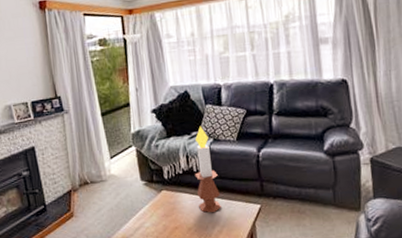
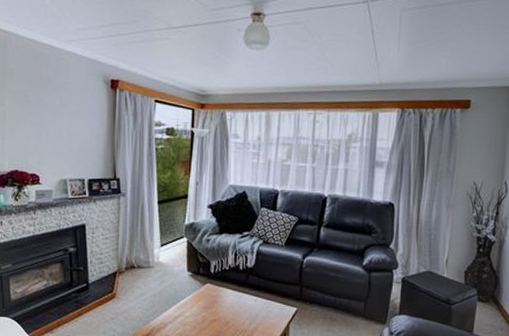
candle: present [195,126,222,213] -> none [239,227,262,311]

